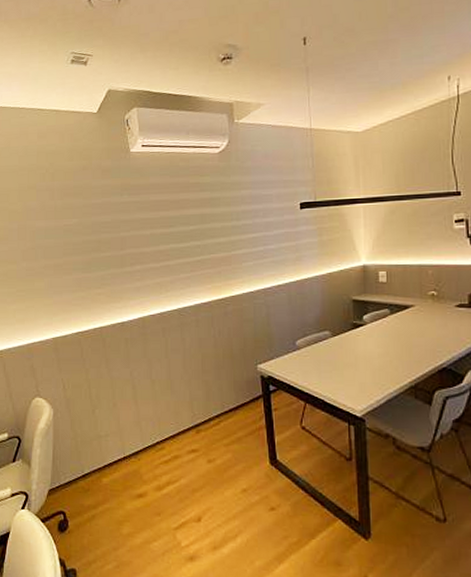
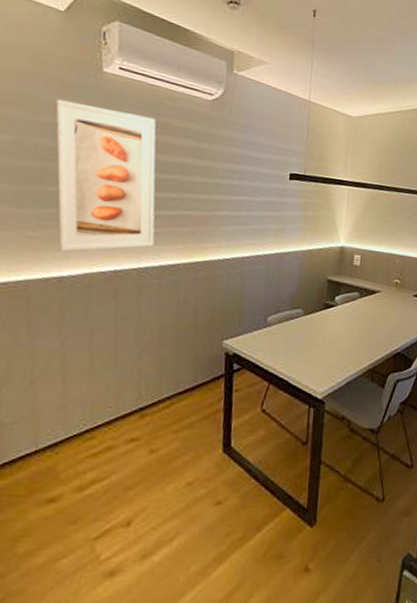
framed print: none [100,180,188,302] -> present [55,98,156,252]

